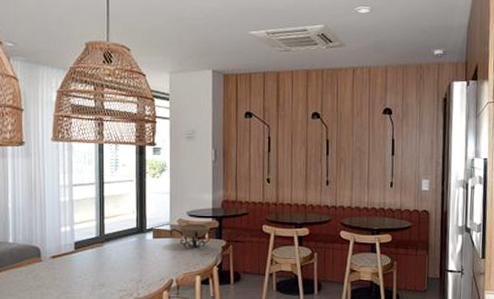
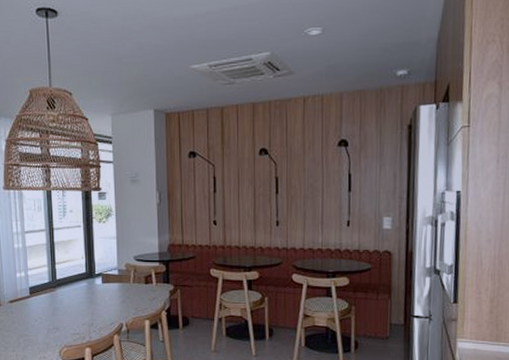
decorative bowl: present [169,223,219,249] -> none [117,268,166,293]

